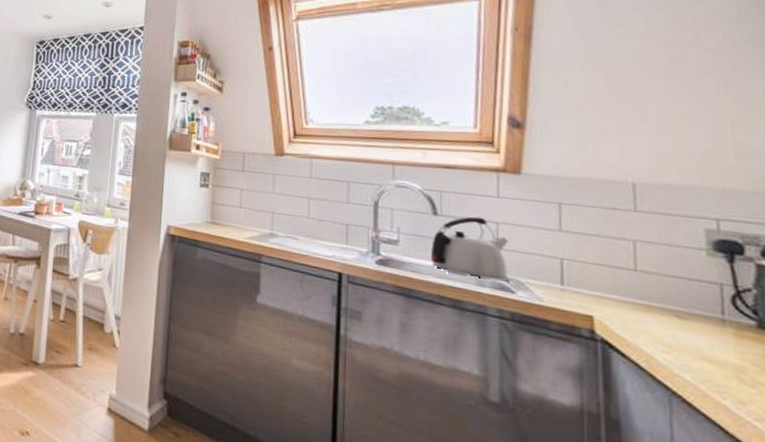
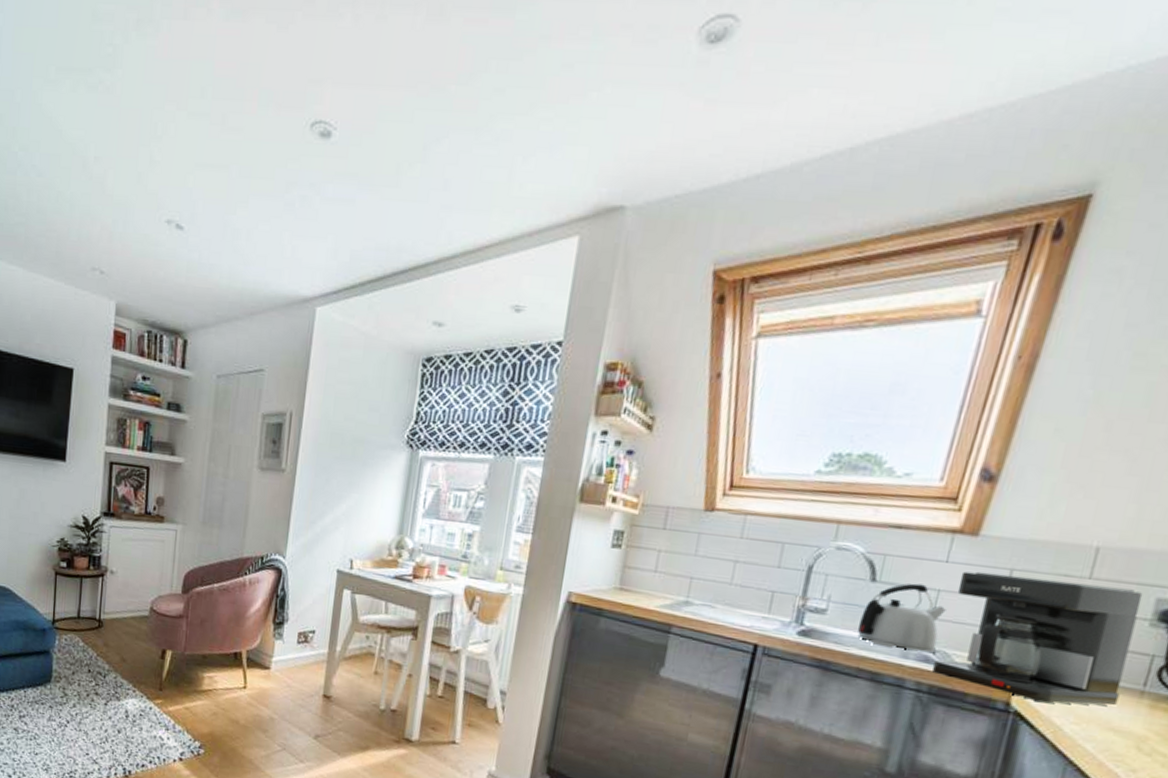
coffee maker: none [510,205,702,335] -> present [932,571,1143,706]

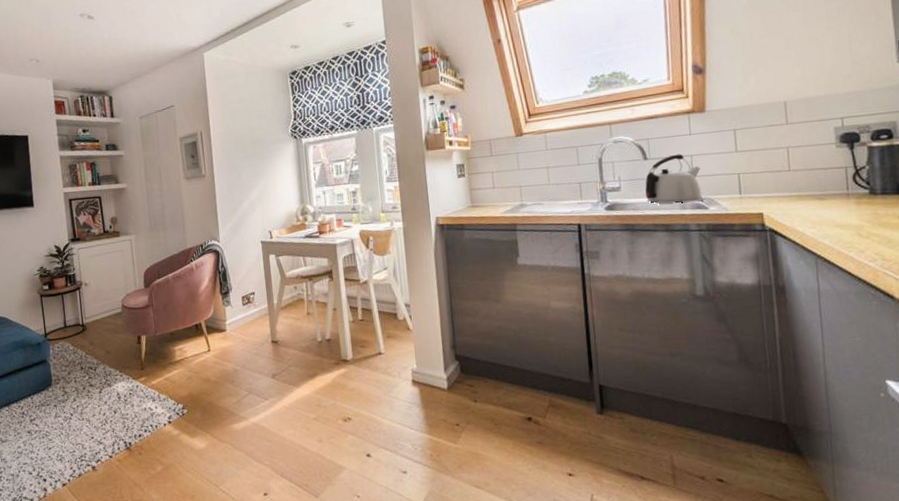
coffee maker: present [932,571,1143,706] -> none [702,125,835,218]

